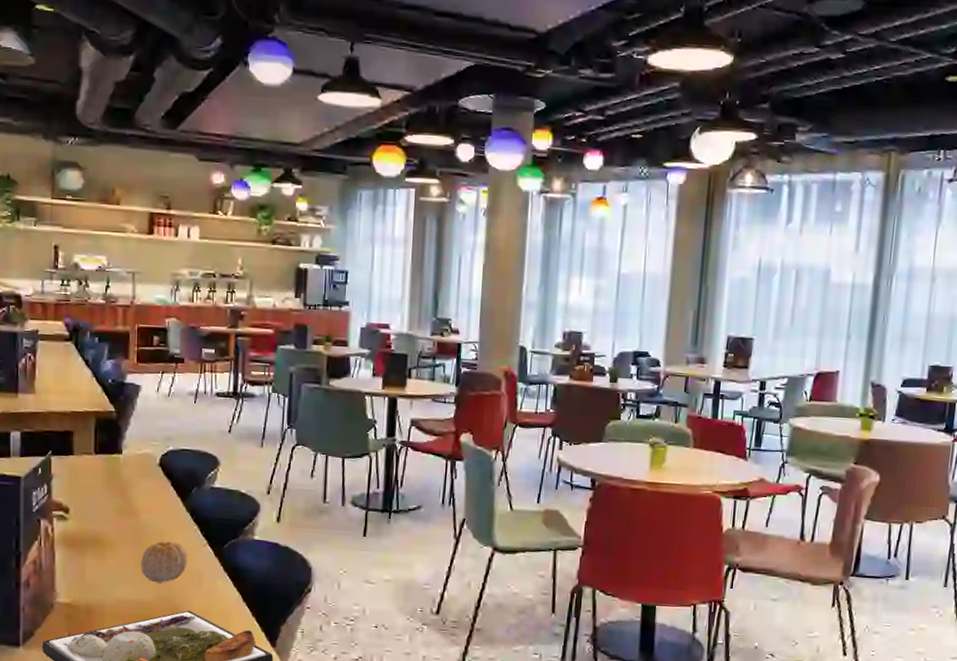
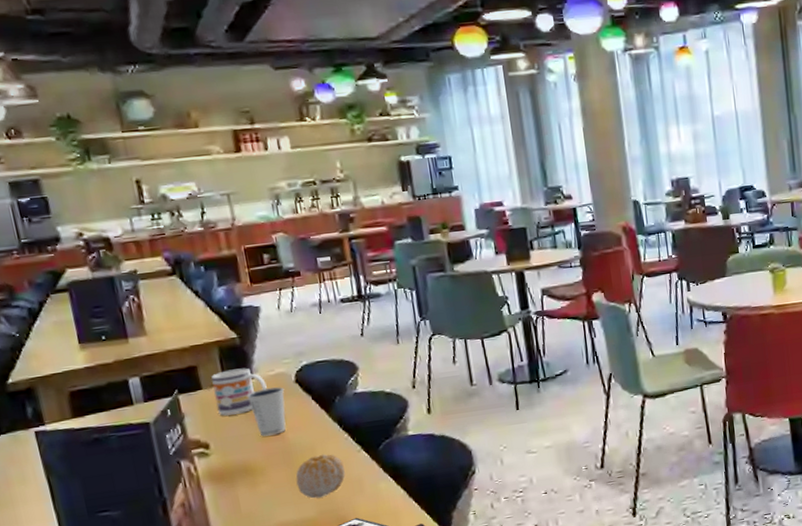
mug: none [83,441,132,486] -> present [210,368,267,416]
dixie cup: none [112,466,148,513] -> present [246,387,286,437]

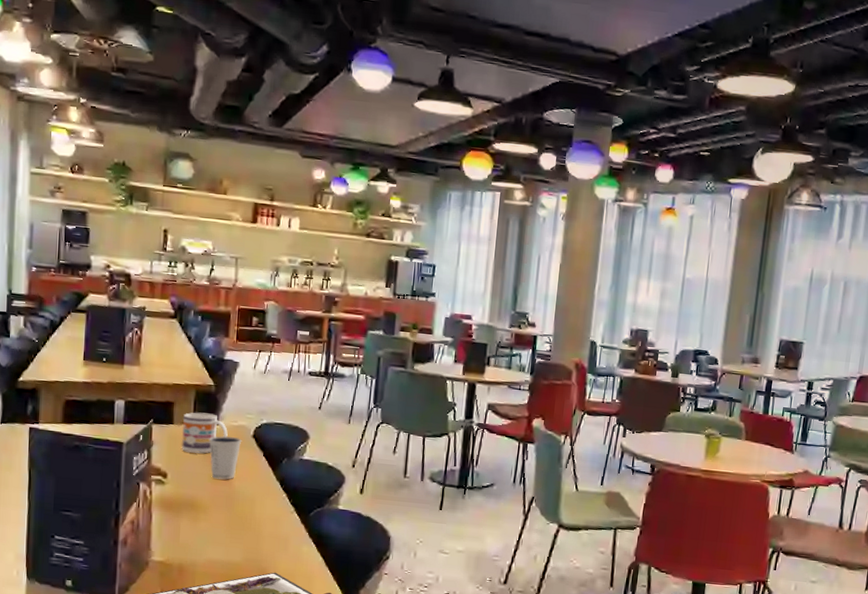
fruit: present [295,453,345,499] -> none [231,507,276,546]

